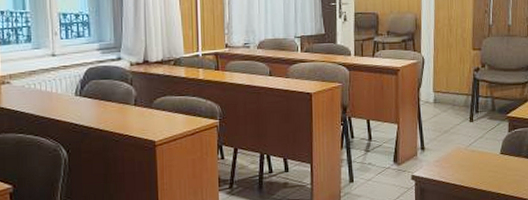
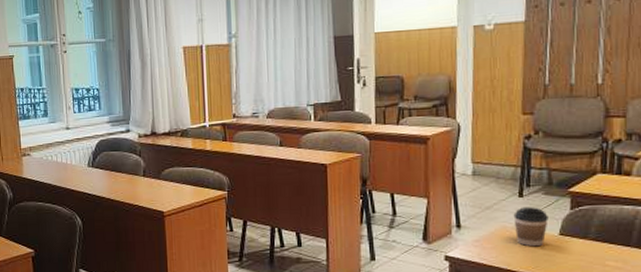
coffee cup: none [466,130,492,165] -> present [513,207,548,247]

